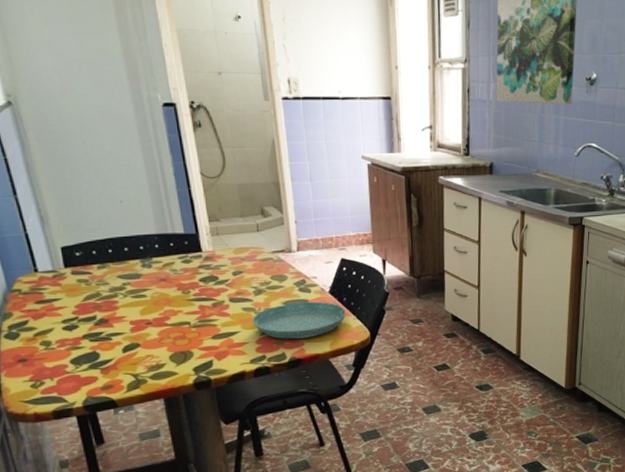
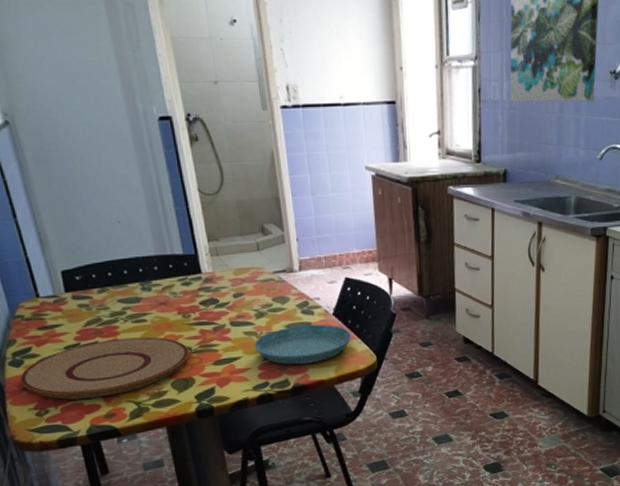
plate: none [15,311,188,372] -> present [20,336,189,400]

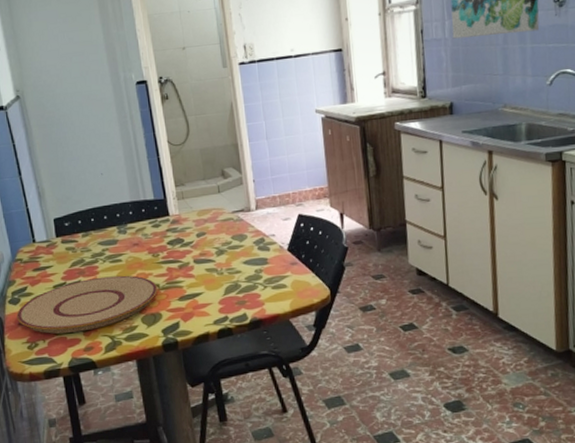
saucer: present [253,324,351,365] -> none [214,259,305,299]

